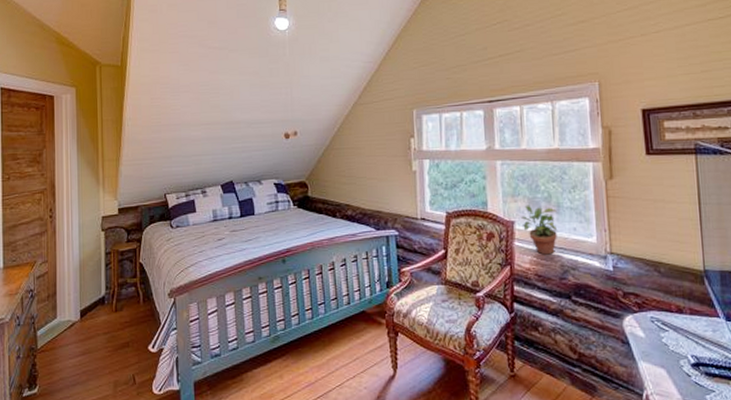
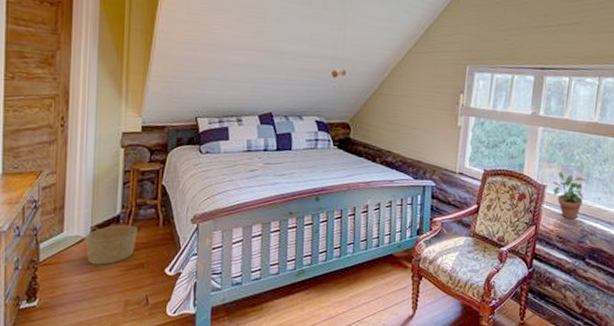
basket: none [75,305,122,347] -> present [85,224,139,265]

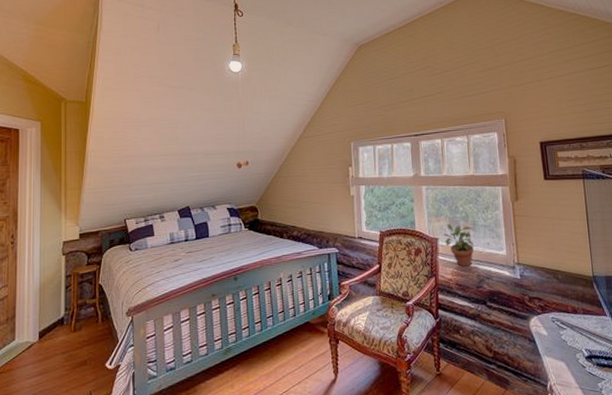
basket: present [85,224,139,265] -> none [34,325,80,368]

